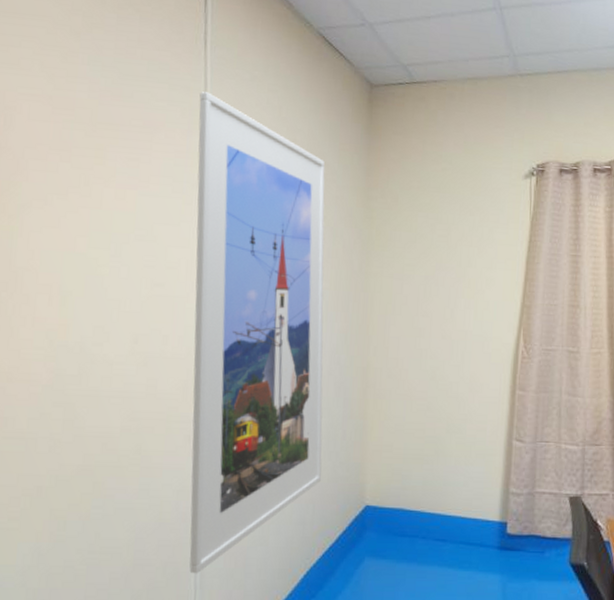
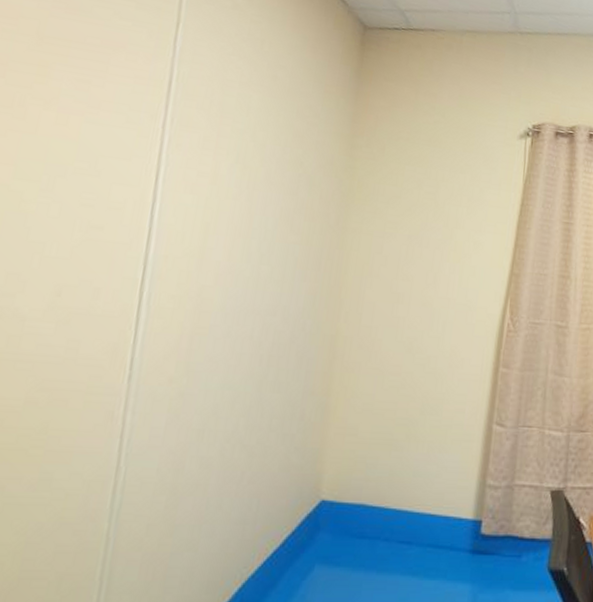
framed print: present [189,92,325,574] -> none [92,14,307,590]

